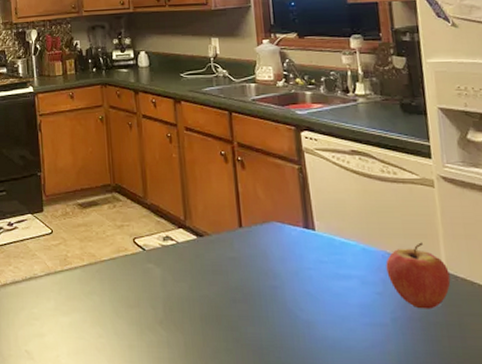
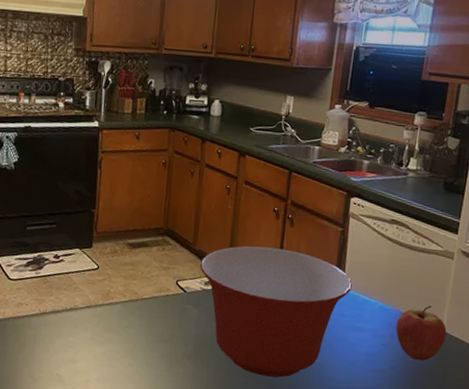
mixing bowl: none [154,194,325,340] -> present [199,246,352,378]

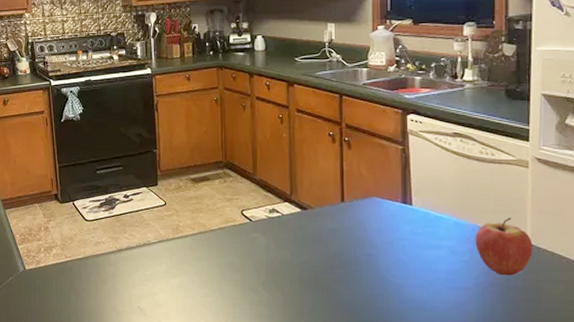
mixing bowl: present [199,246,352,378] -> none [262,171,421,301]

